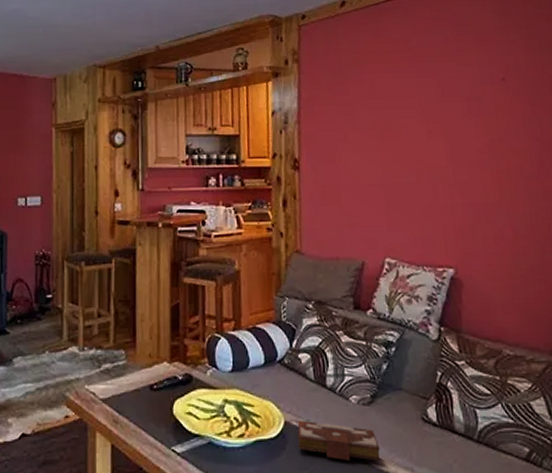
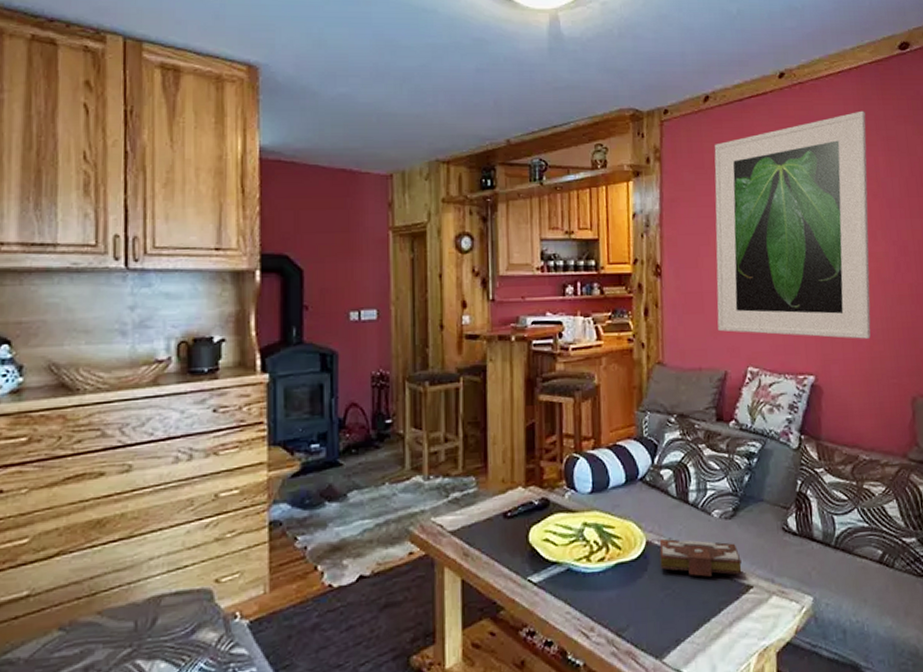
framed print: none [350,10,514,234] -> present [714,110,871,339]

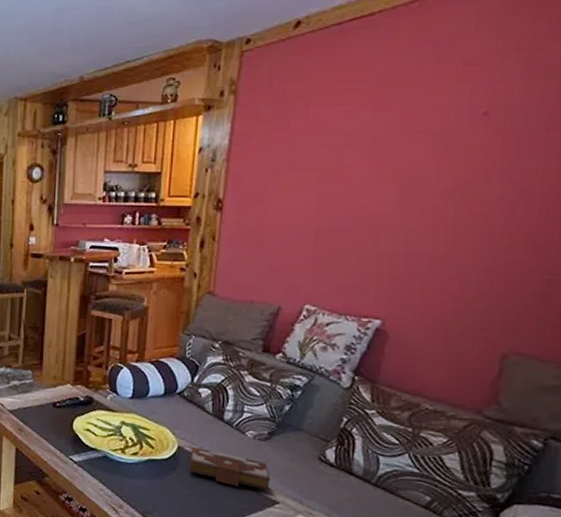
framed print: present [714,110,871,339] -> none [277,28,505,288]

